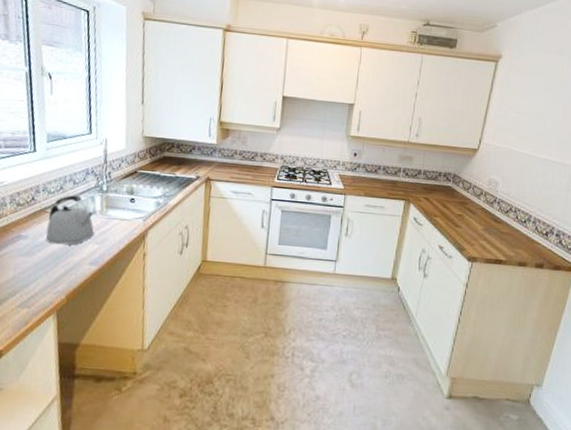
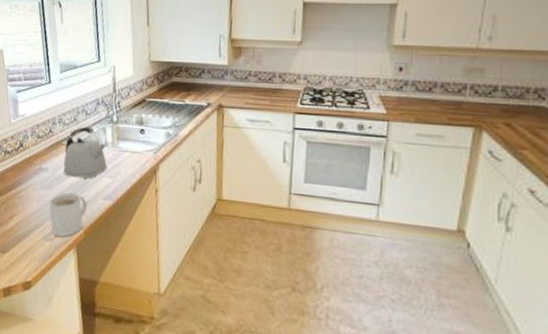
mug: none [27,259,71,303] -> present [49,192,87,237]

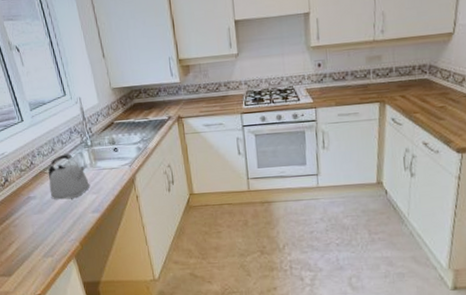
mug: present [49,192,87,237] -> none [43,212,79,252]

